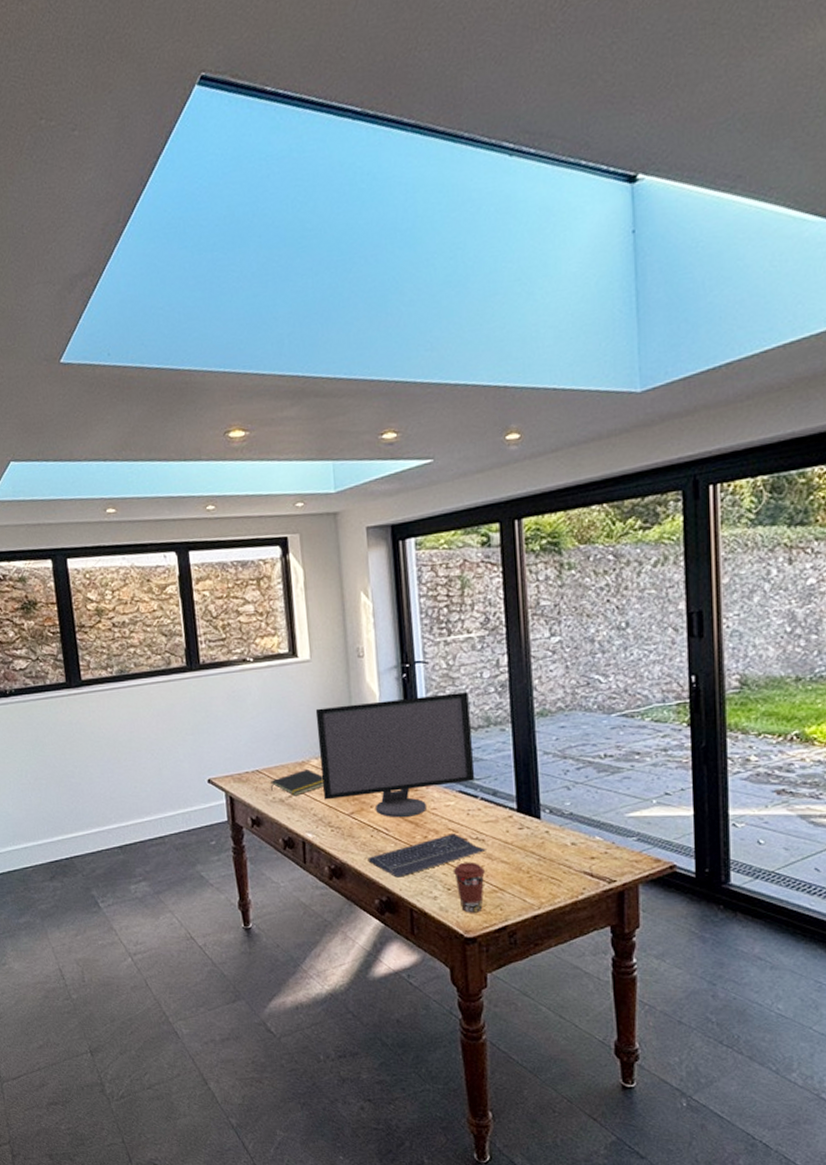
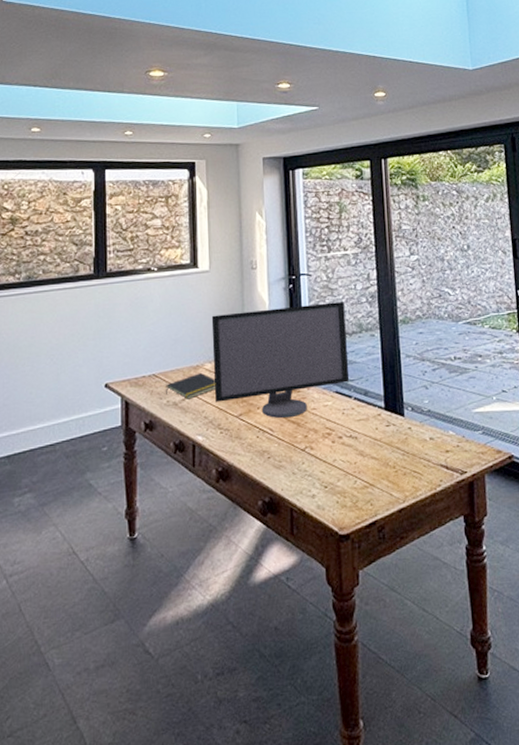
keyboard: present [367,833,486,878] -> none [253,432,359,478]
coffee cup: present [453,862,485,913] -> none [329,459,357,510]

